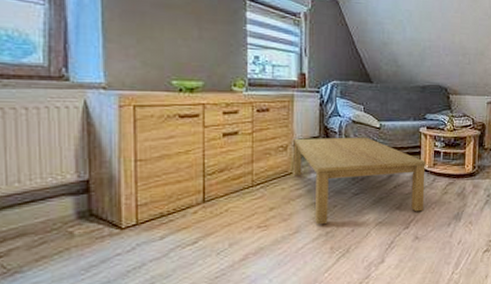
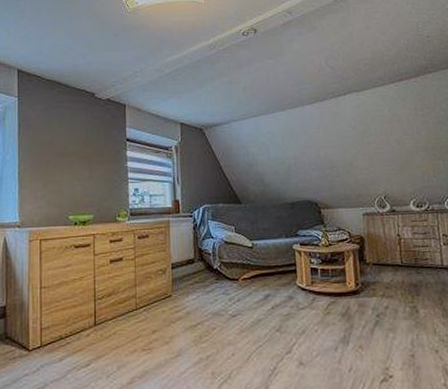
coffee table: present [293,137,426,225] -> none [171,257,305,349]

